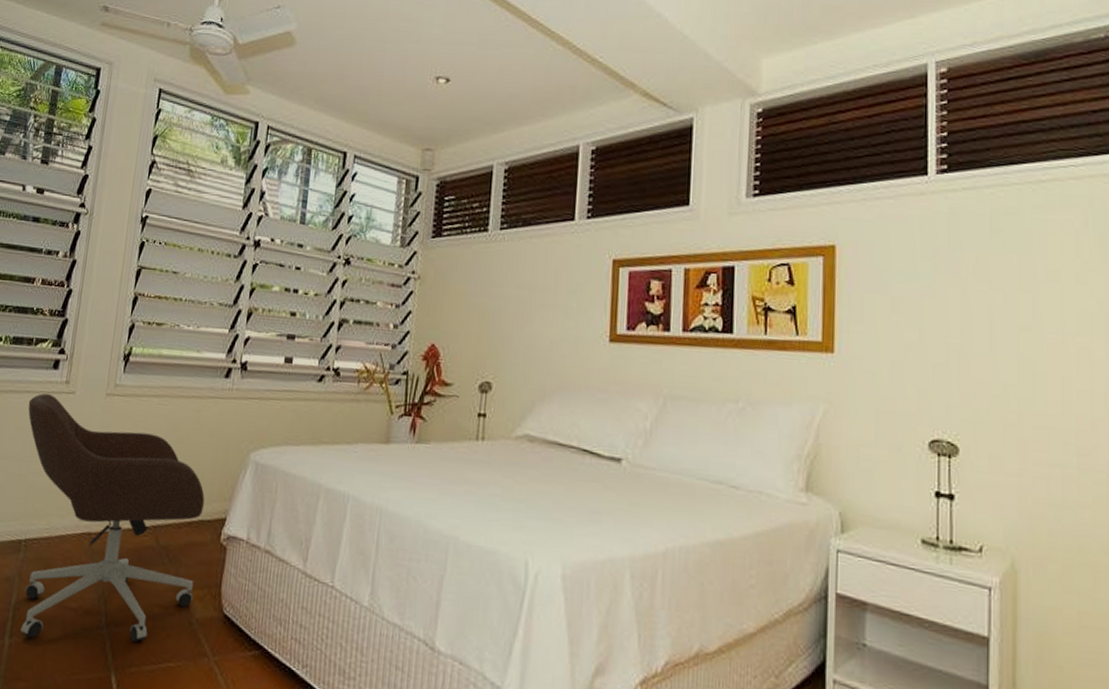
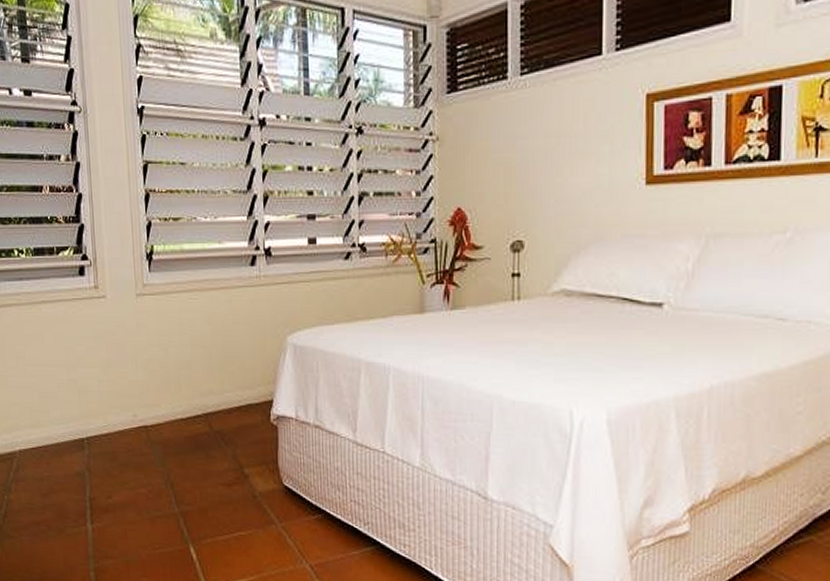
office chair: present [20,393,205,643] -> none [62,301,254,523]

